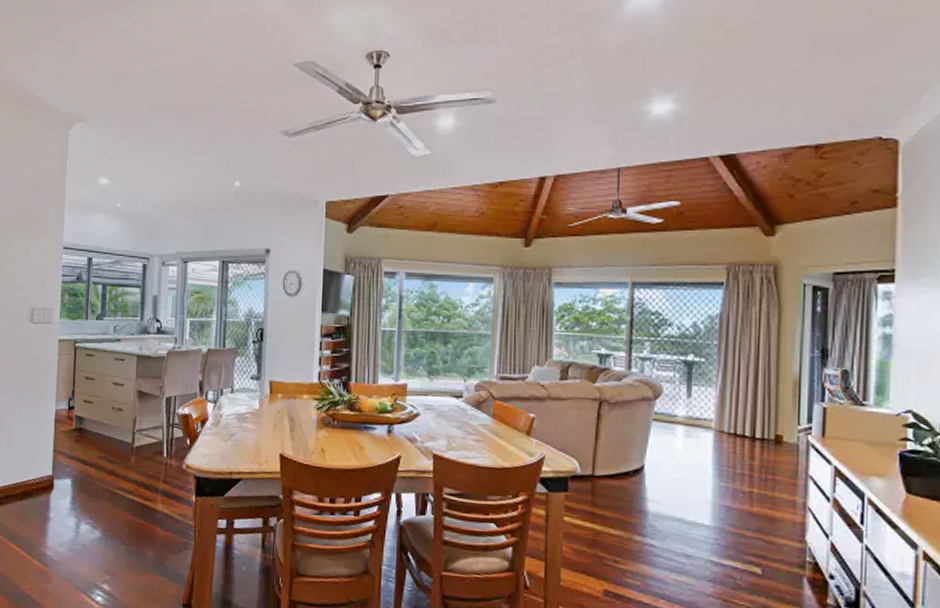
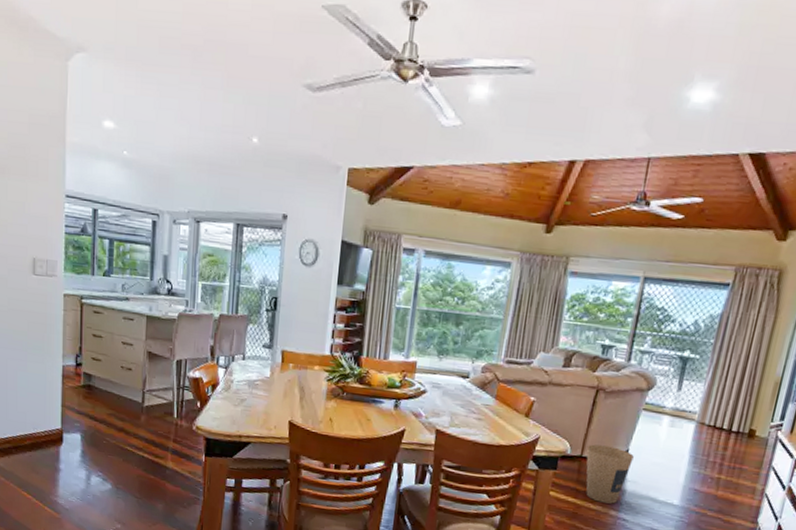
trash can: none [597,461,651,528] -> present [586,444,634,504]

